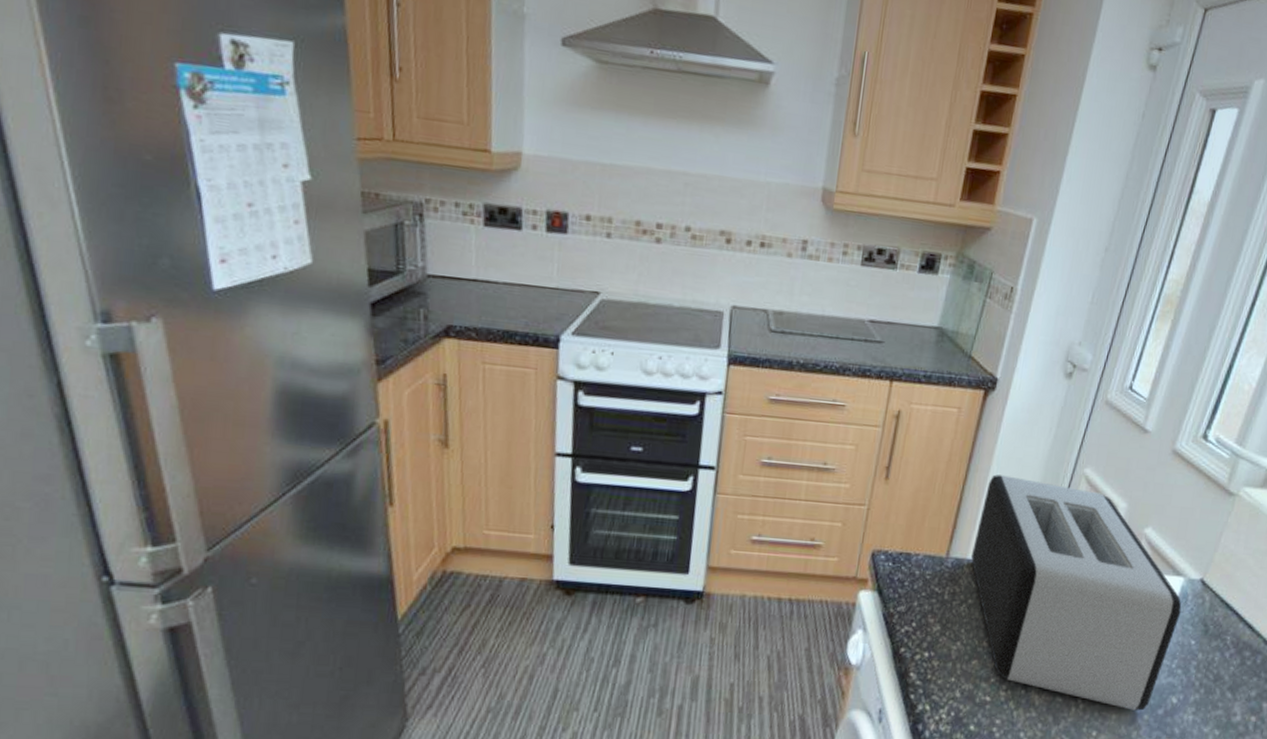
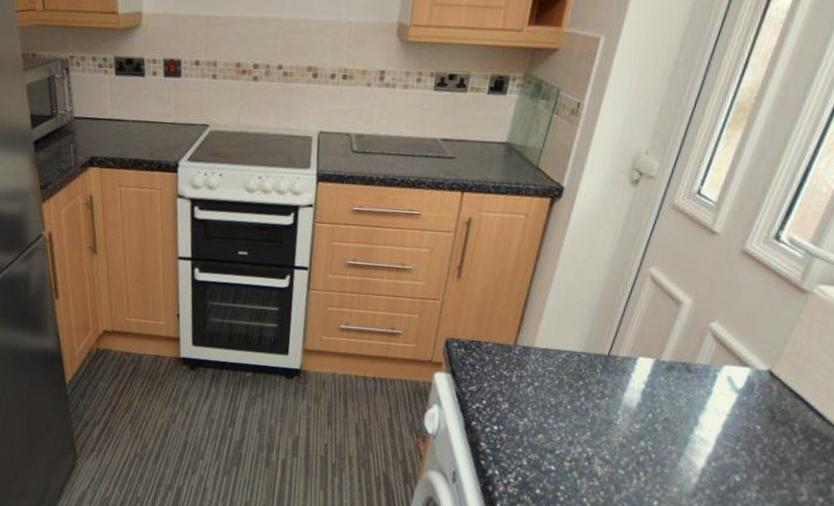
toaster: present [971,474,1182,711] -> none [537,273,748,486]

